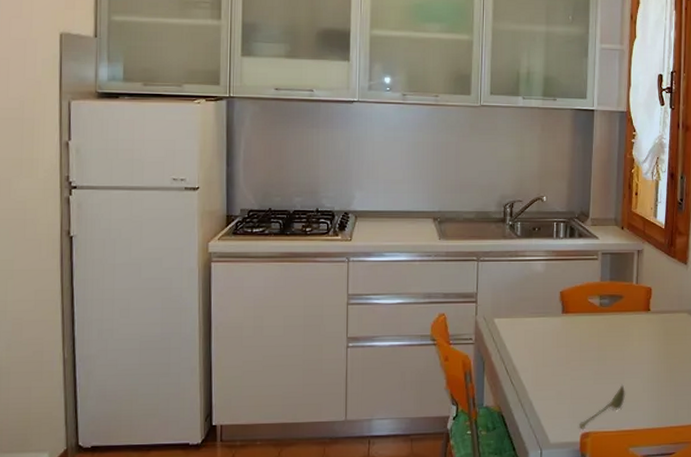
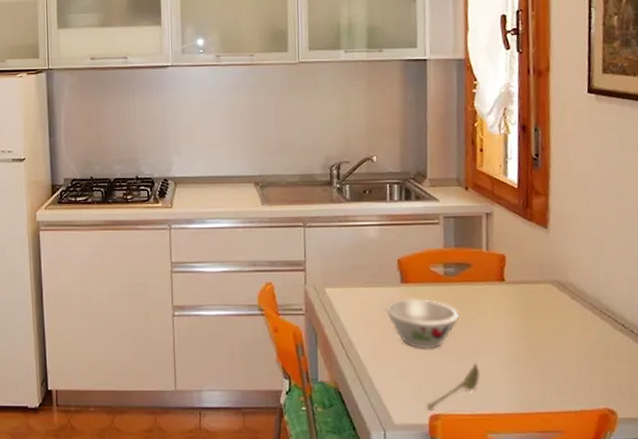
bowl: none [546,328,611,373] -> present [384,299,460,349]

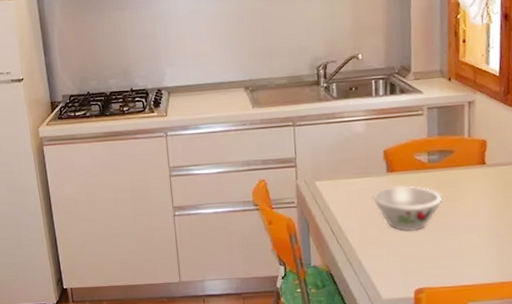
soupspoon: present [427,362,481,412] -> none [412,240,462,286]

